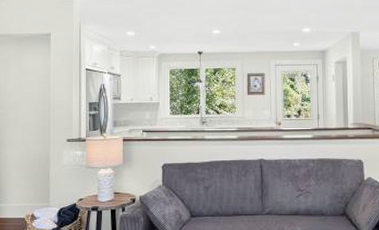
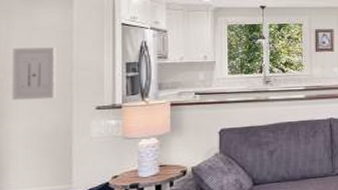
wall art: none [9,89,39,132] -> present [12,47,56,101]

